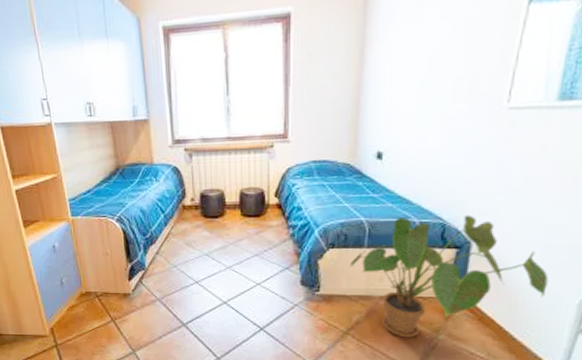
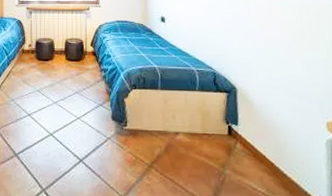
house plant: present [350,214,549,338] -> none [149,66,300,172]

